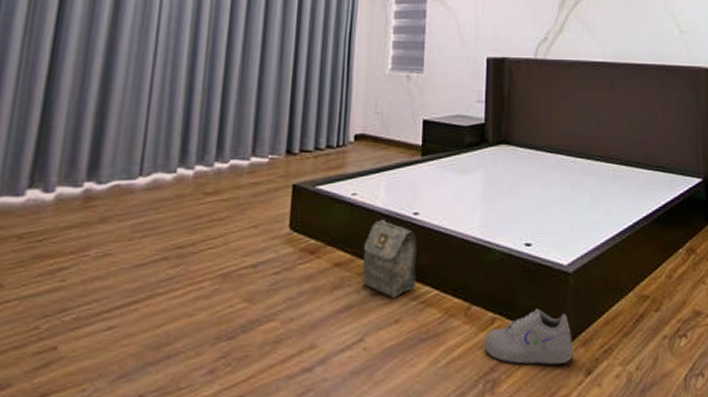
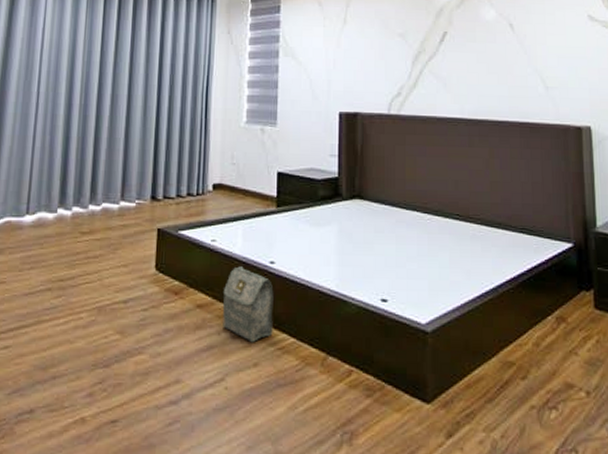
shoe: present [484,308,574,365] -> none [341,365,433,423]

